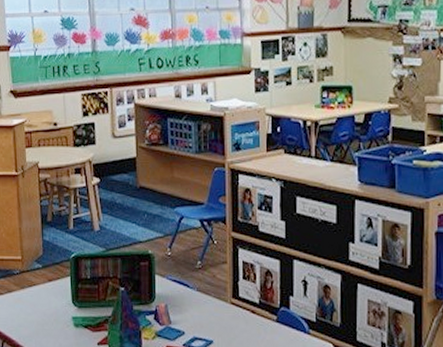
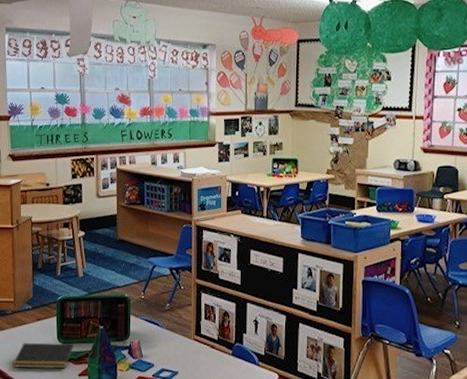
notepad: none [23,306,91,337] -> present [13,342,74,369]

